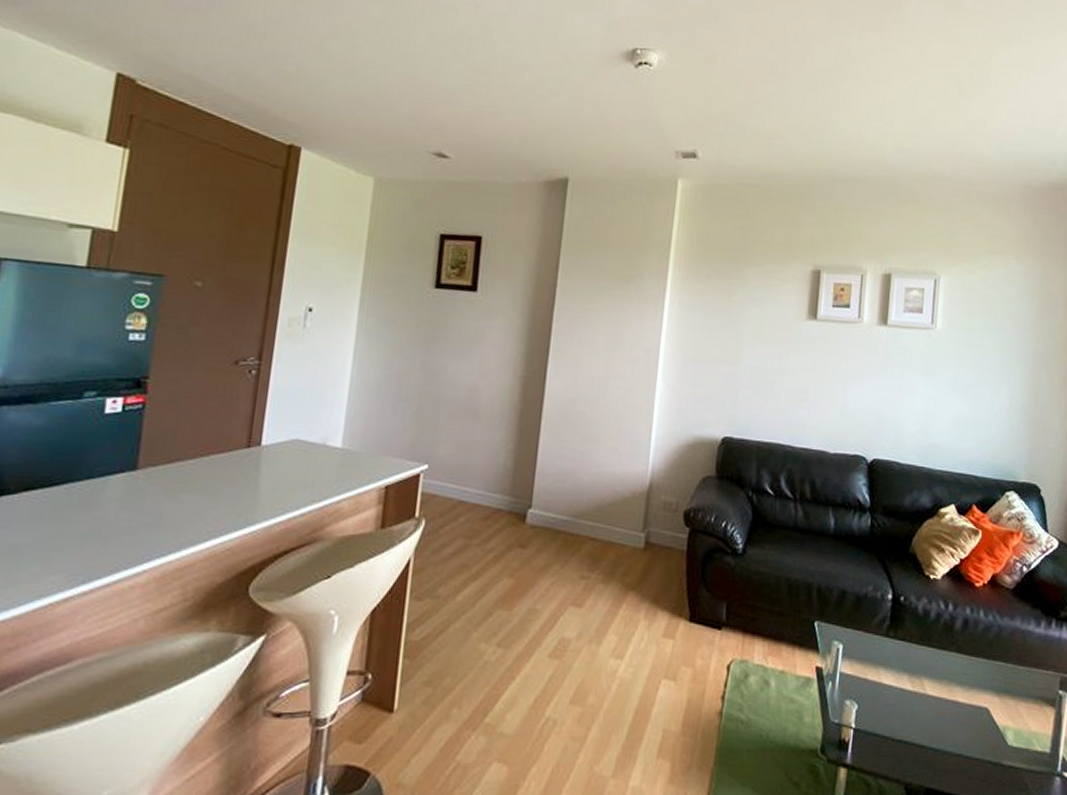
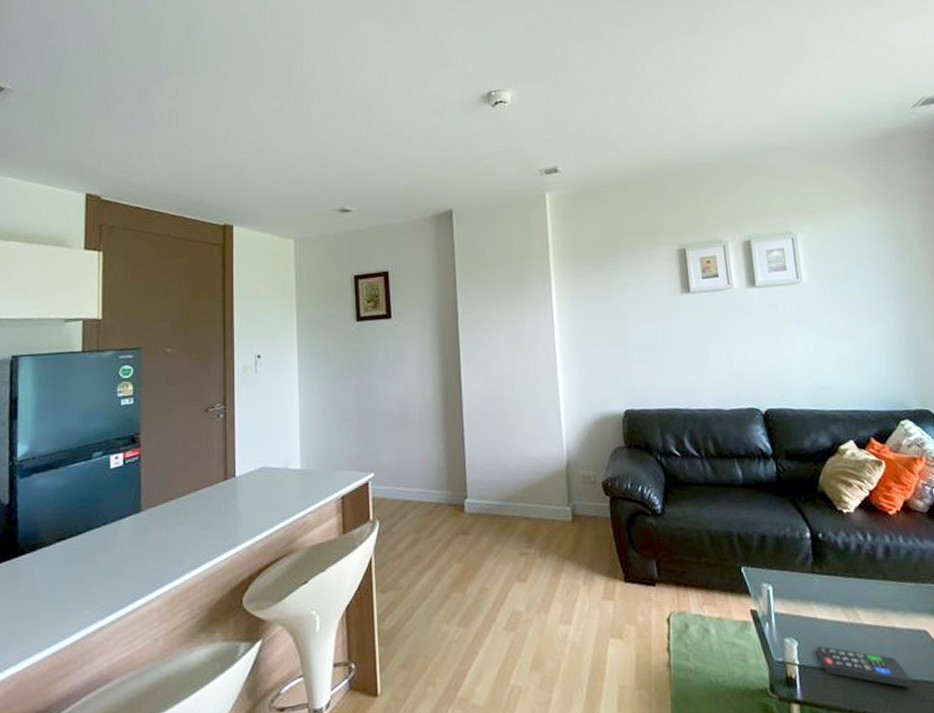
remote control: none [875,711,962,764] -> present [816,645,911,688]

